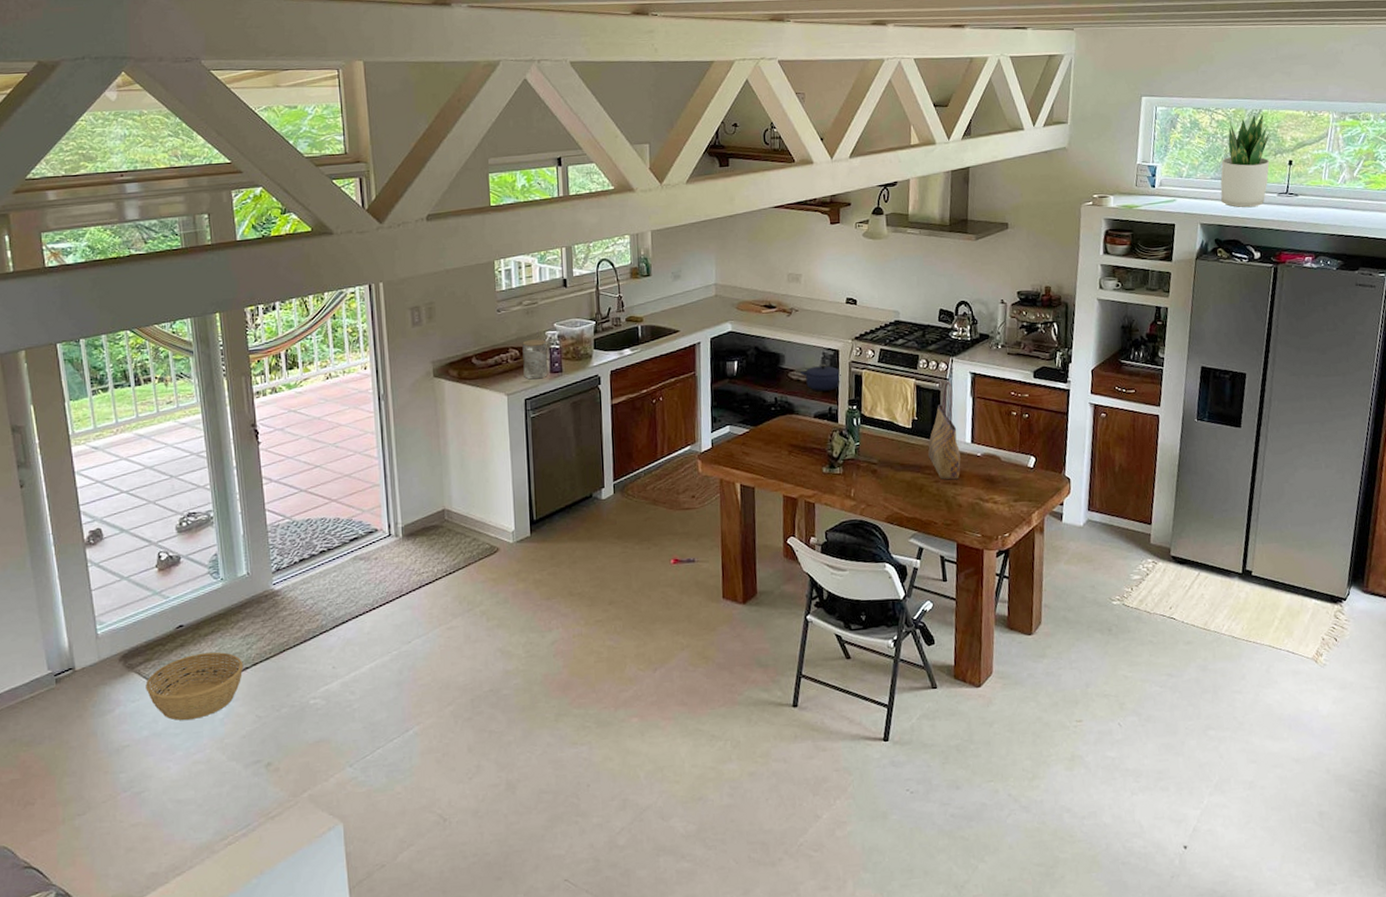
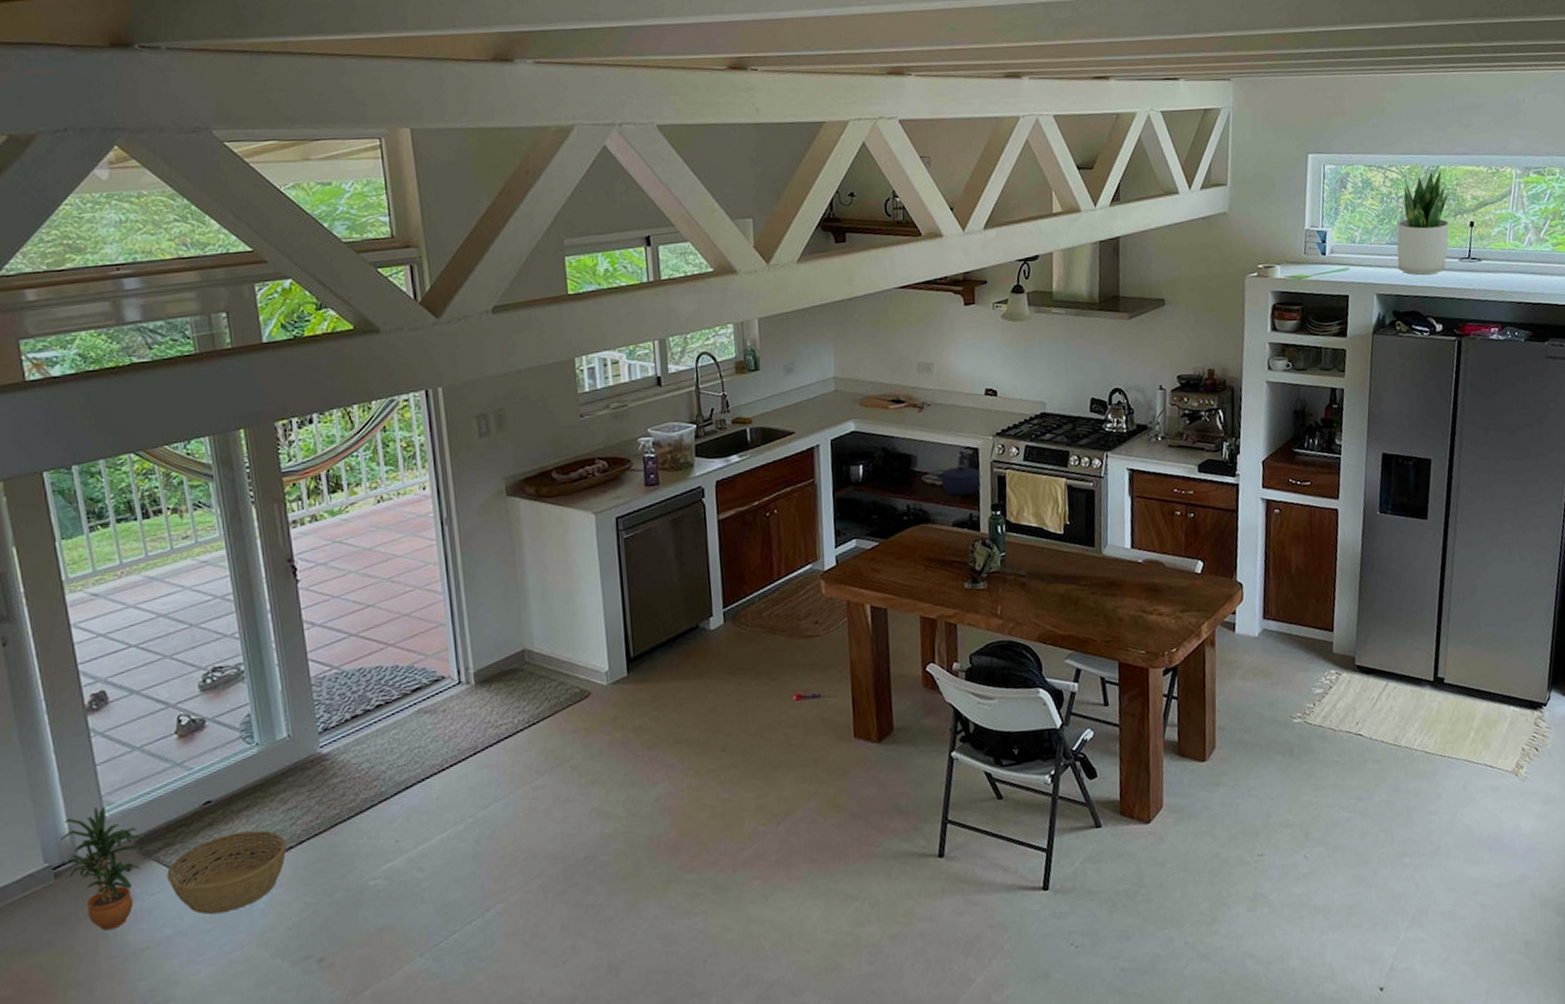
potted plant: none [61,624,128,729] -> present [60,805,144,931]
jar: present [522,339,548,380] -> none [611,447,642,495]
tote bag: present [928,381,961,480] -> none [1083,479,1120,591]

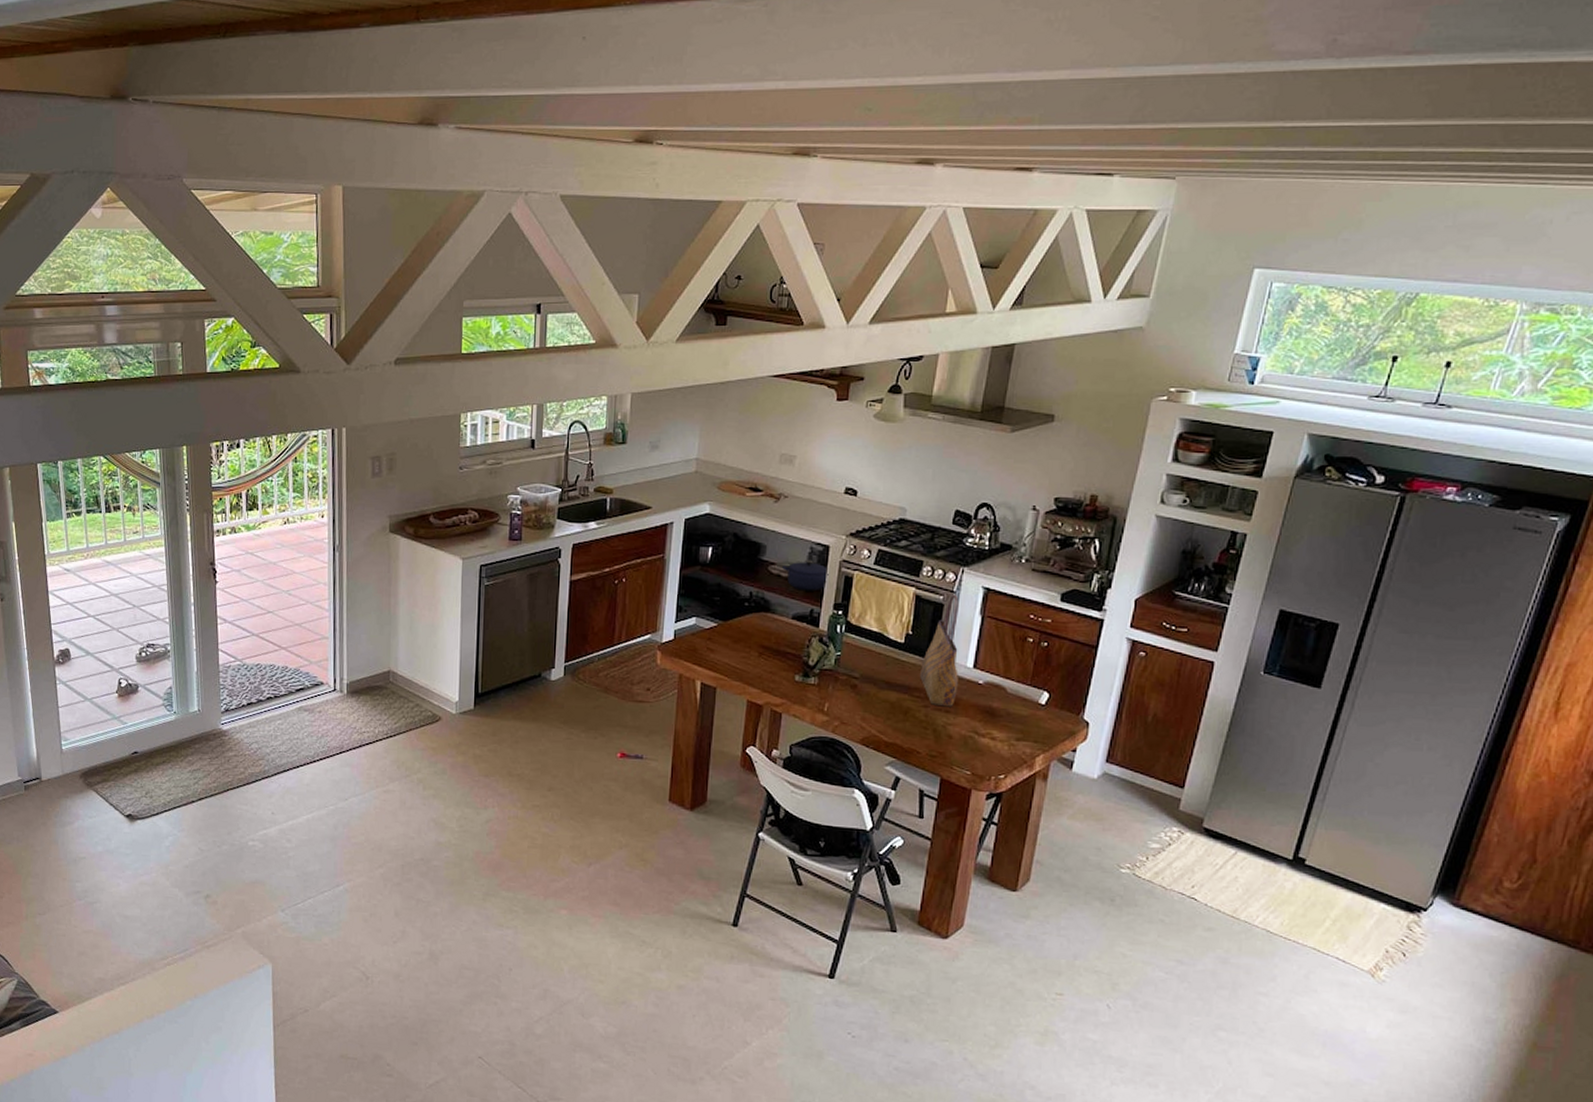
potted plant: present [60,805,144,931] -> none [29,740,88,838]
basket: present [167,830,287,914] -> none [102,781,190,843]
tote bag: none [1083,479,1120,591] -> present [920,594,959,707]
planter: present [1397,171,1450,275] -> none [1342,300,1426,419]

